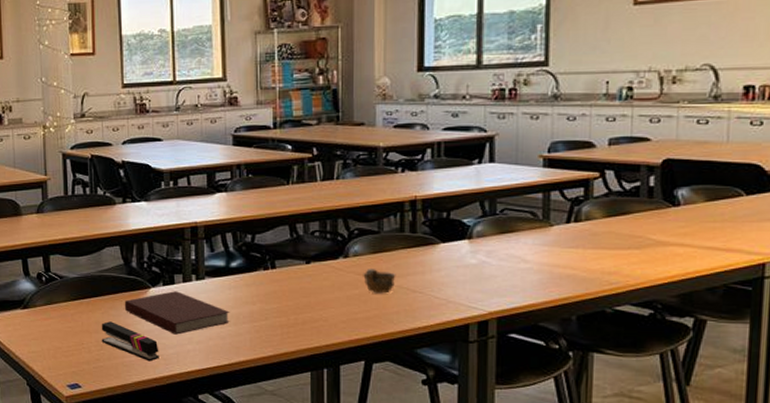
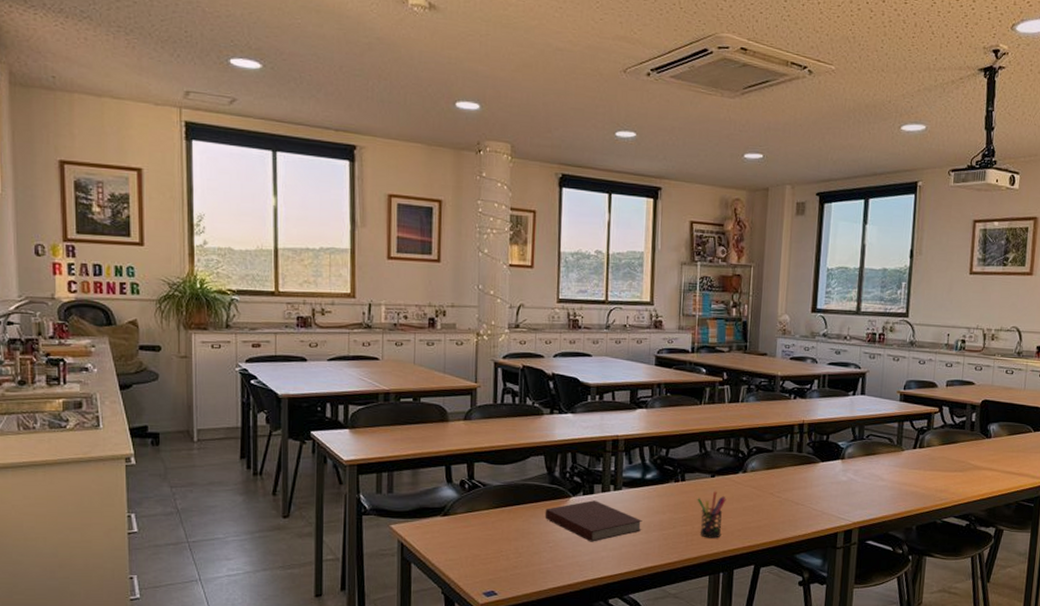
stapler: present [101,321,159,362] -> none [520,529,575,568]
pen holder: none [291,279,326,331] -> present [697,491,726,538]
cup: present [363,269,396,294] -> none [757,483,784,505]

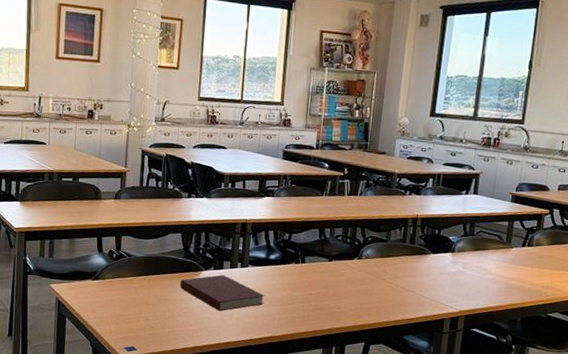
pen holder: present [697,491,726,538] -> none [315,274,342,316]

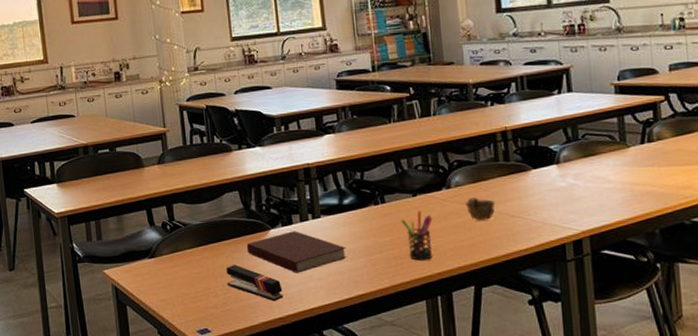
stapler: none [157,296,205,332] -> present [226,265,283,302]
pen holder: none [315,274,342,316] -> present [401,211,433,261]
cup: none [371,269,396,290] -> present [465,197,496,221]

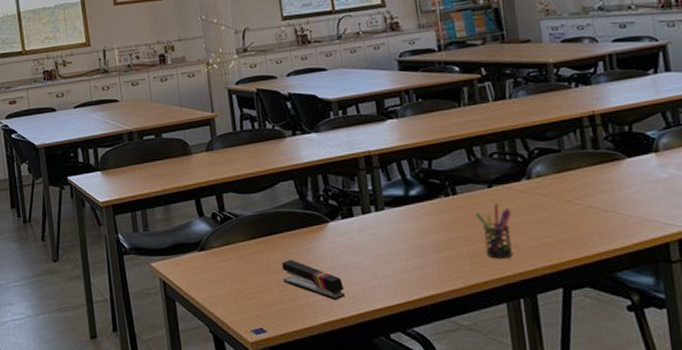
notebook: present [246,231,347,273] -> none [303,224,415,270]
cup: present [465,197,496,221] -> none [549,189,584,215]

